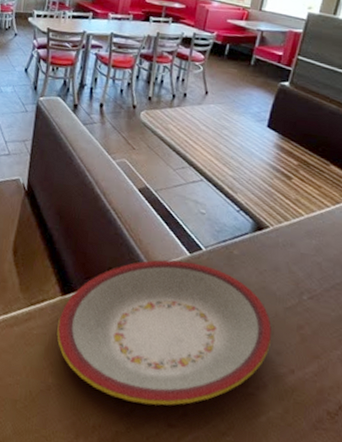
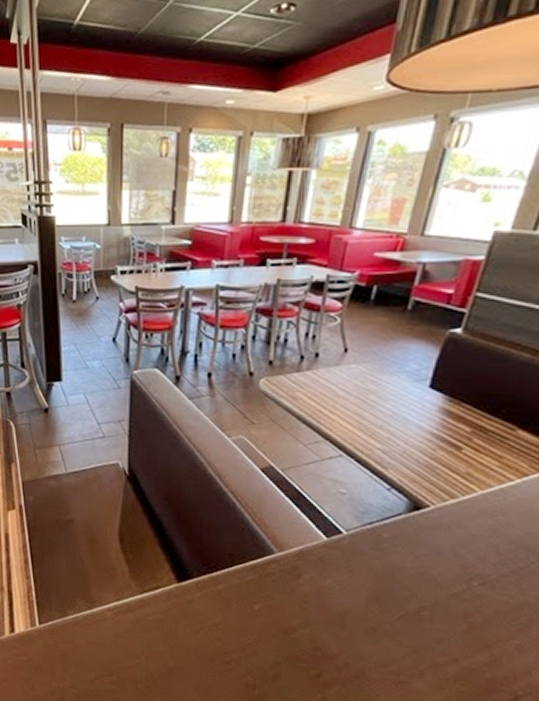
plate: present [57,259,272,406] -> none [175,544,431,691]

